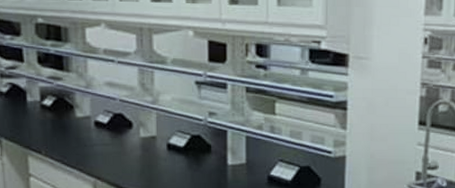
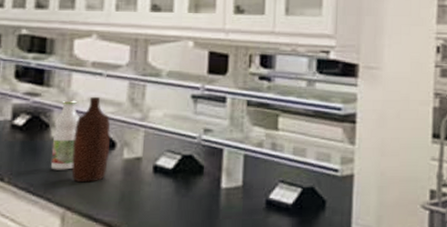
beverage bottle: none [77,84,99,146] -> present [50,100,80,170]
bottle: none [95,82,128,157] -> present [71,97,111,183]

